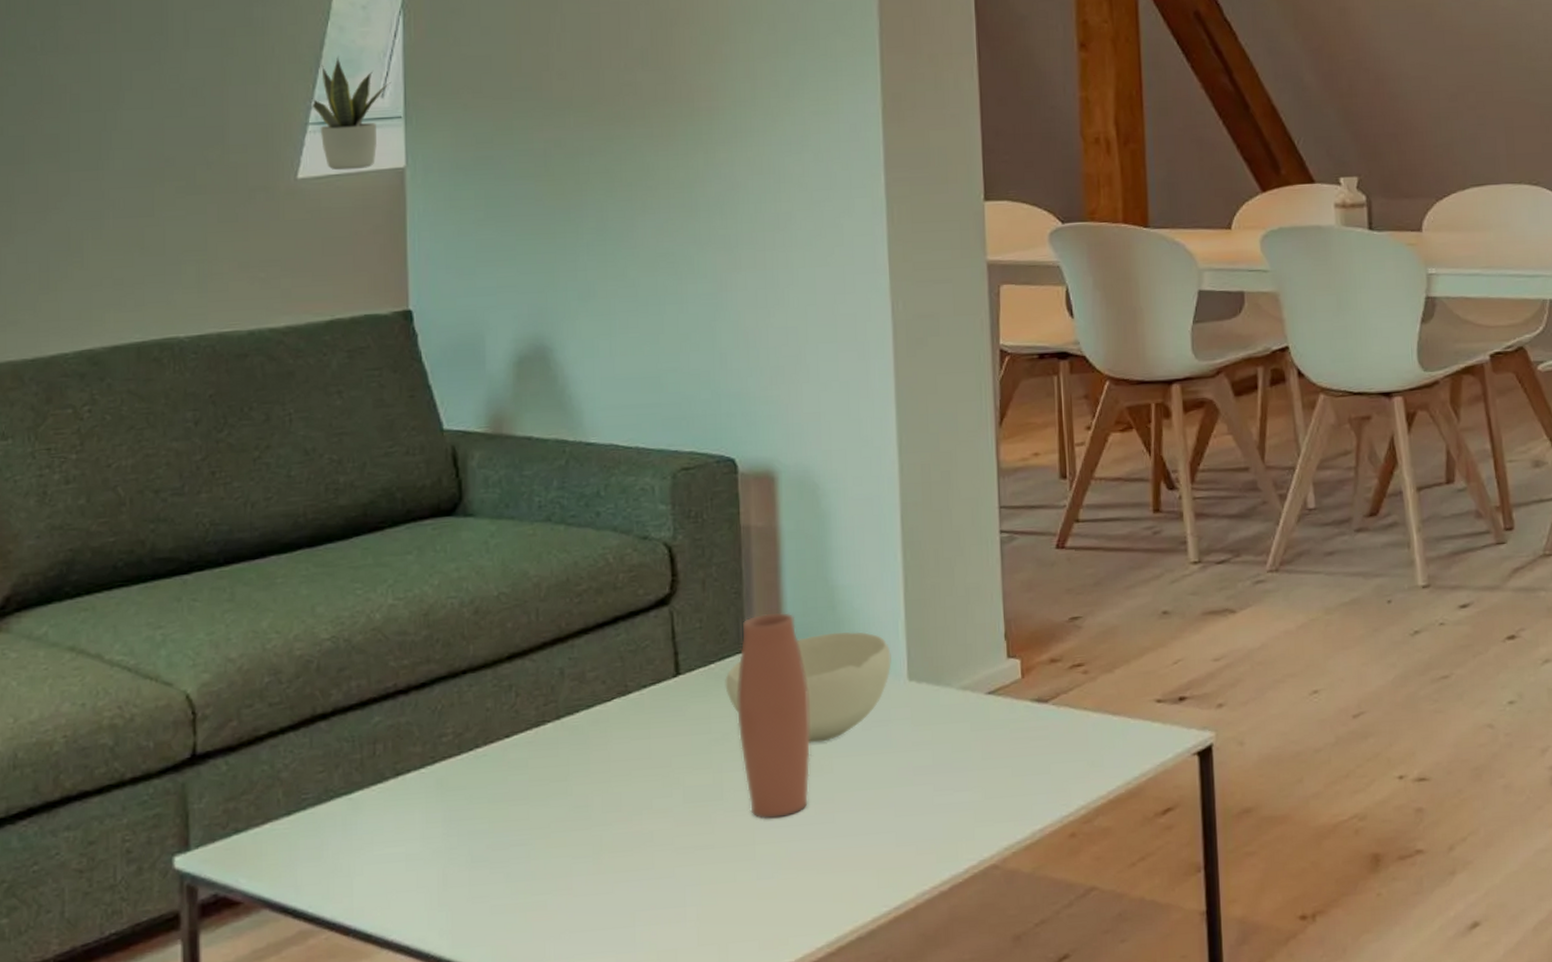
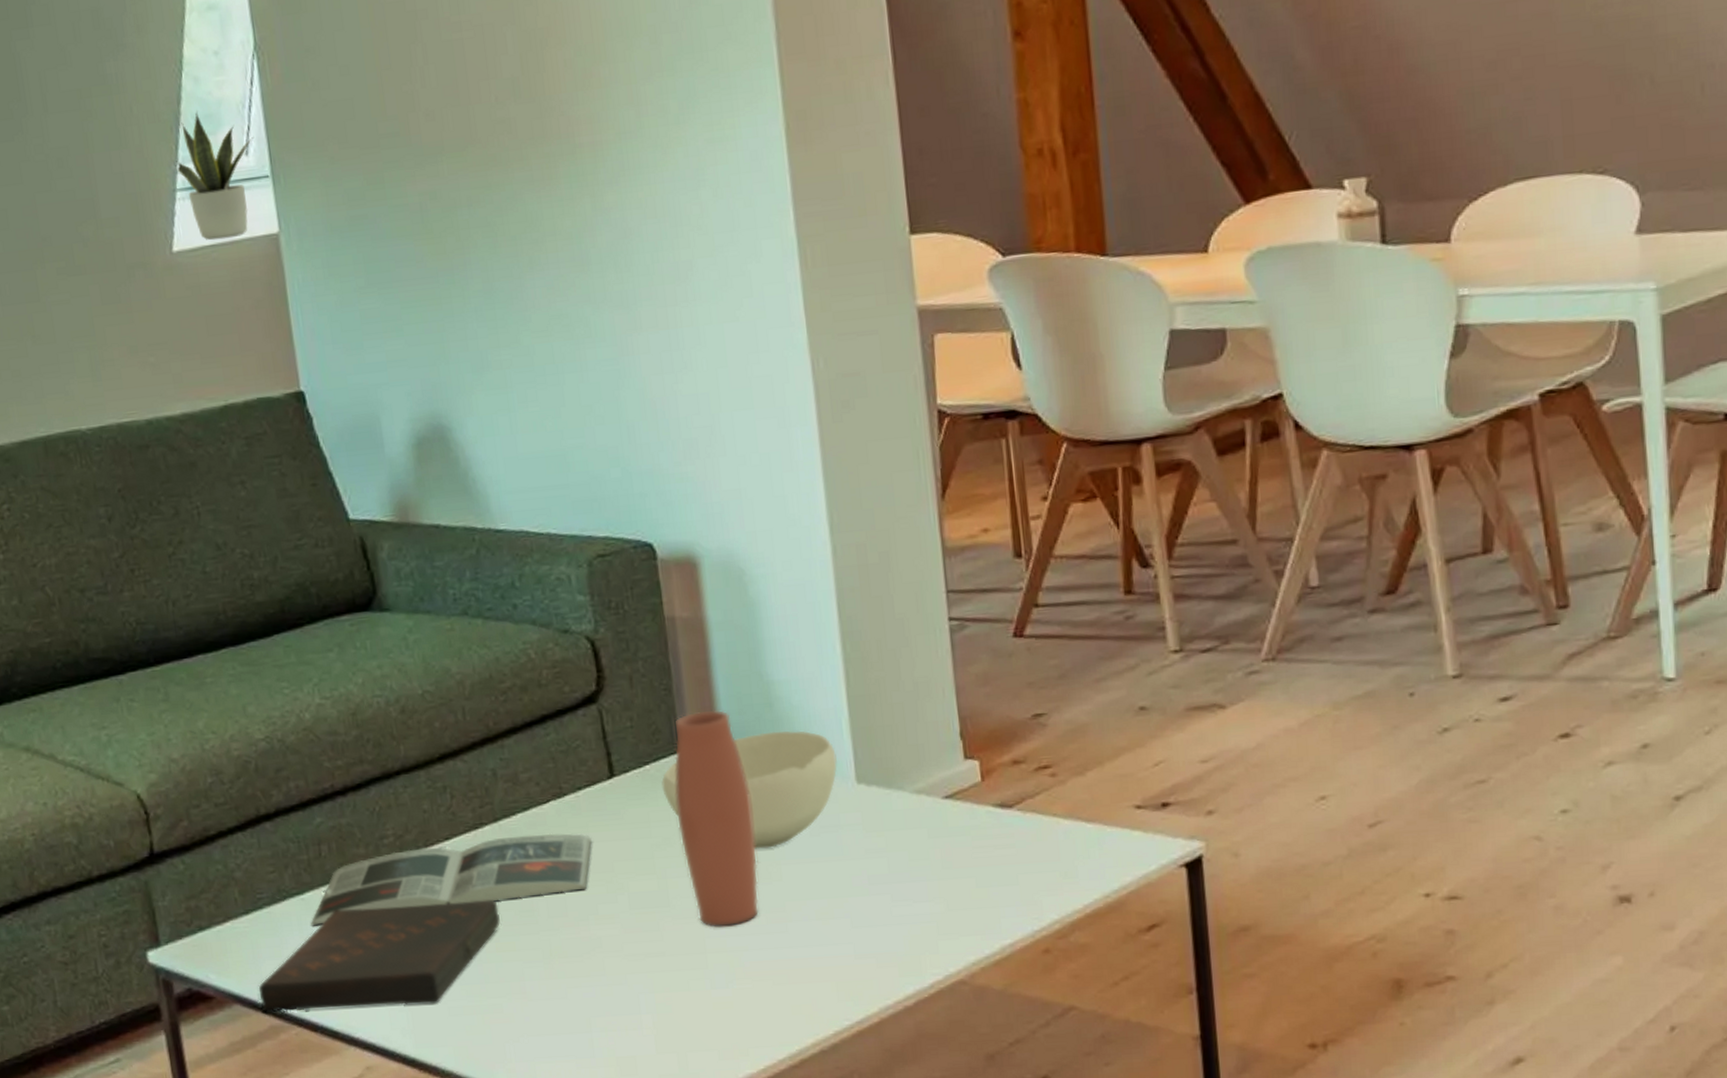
book: none [291,796,554,917] -> present [258,899,500,1012]
magazine: none [356,730,652,826] -> present [311,833,592,926]

